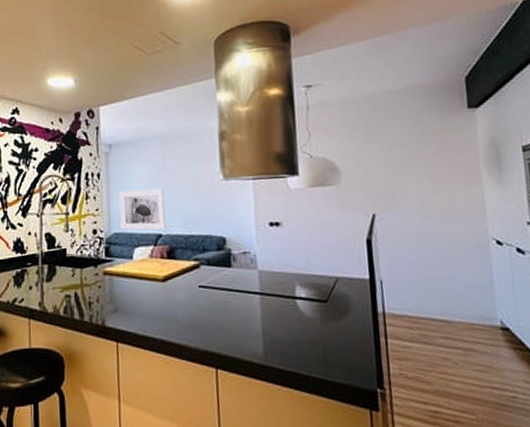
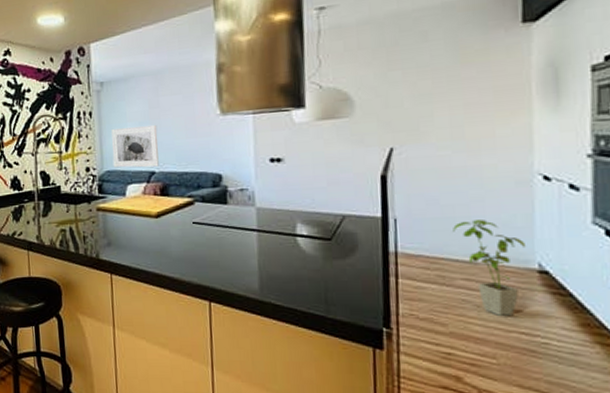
house plant: none [429,281,490,372] -> present [453,220,527,316]

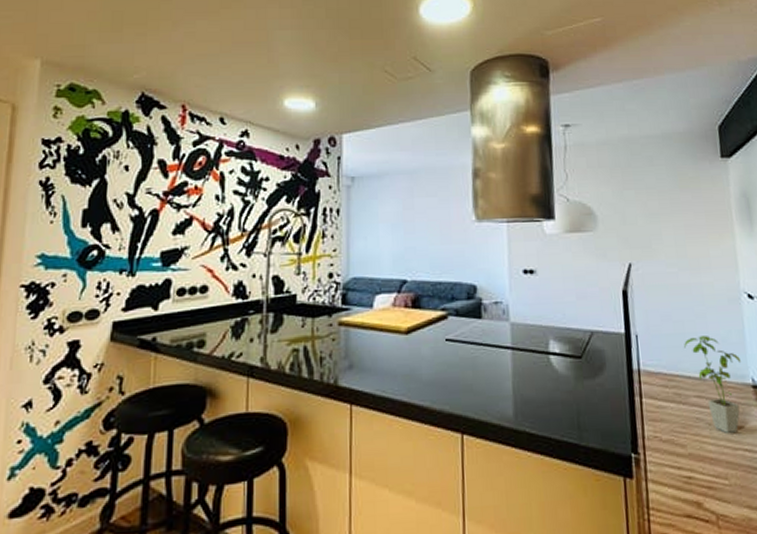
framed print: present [111,125,159,168] -> none [360,228,411,275]

